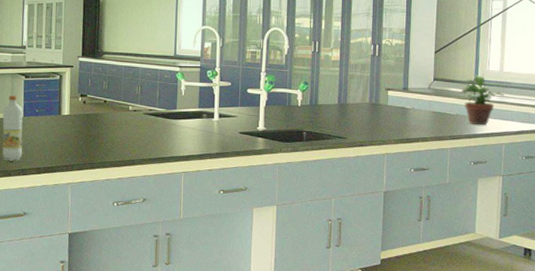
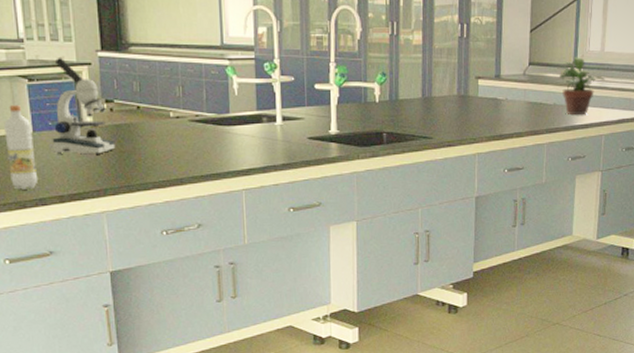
microscope: none [37,60,85,137] -> present [52,57,116,154]

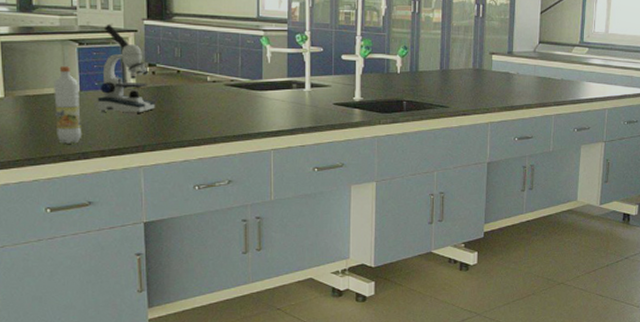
potted plant: present [557,57,605,116] -> none [565,37,609,90]

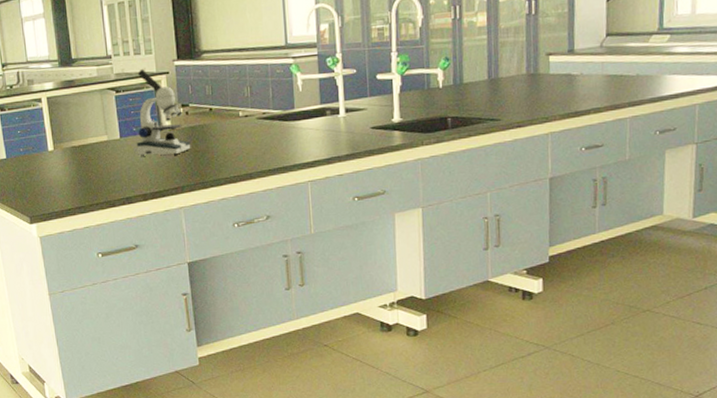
beverage bottle: present [54,66,82,144] -> none [96,115,125,190]

